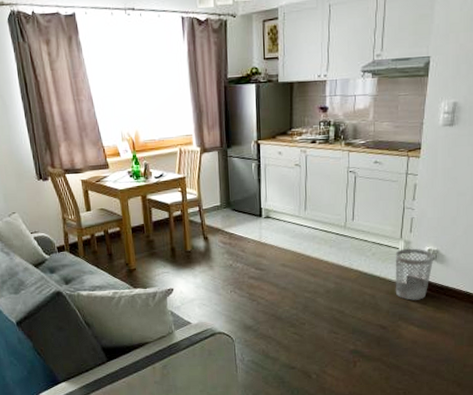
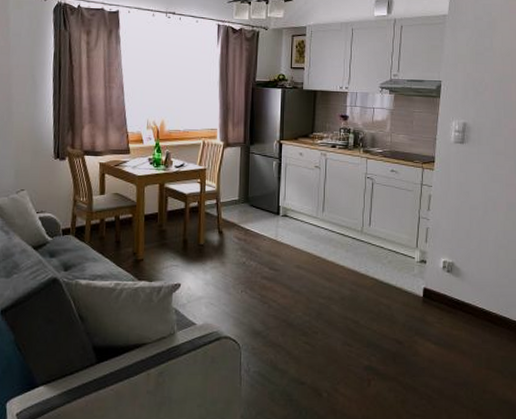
wastebasket: present [395,248,434,301] -> none [411,259,450,314]

